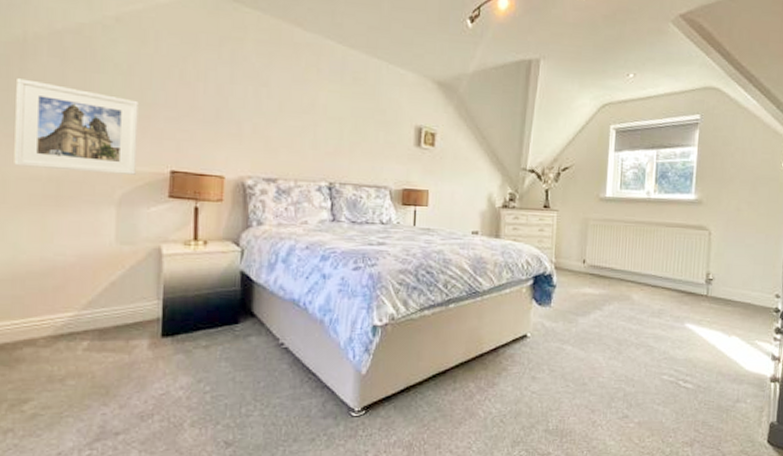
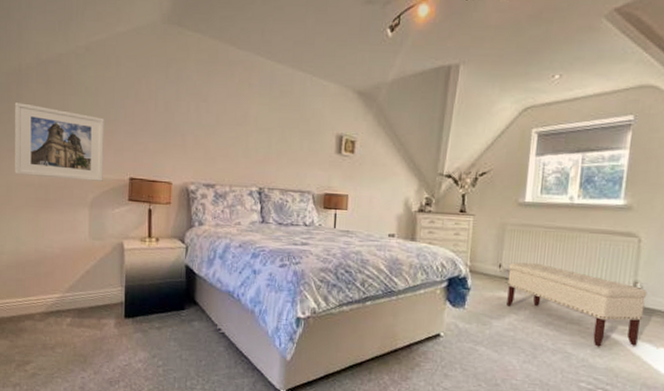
bench: none [591,257,719,339] -> present [507,262,647,347]

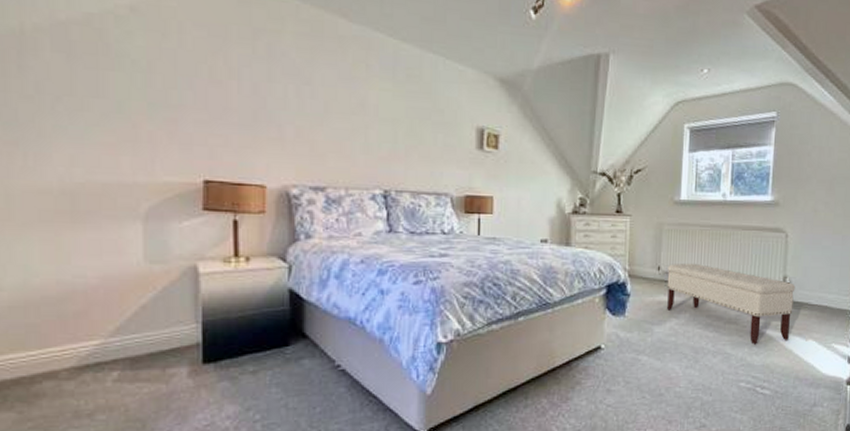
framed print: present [15,102,104,181] -> none [15,77,163,186]

